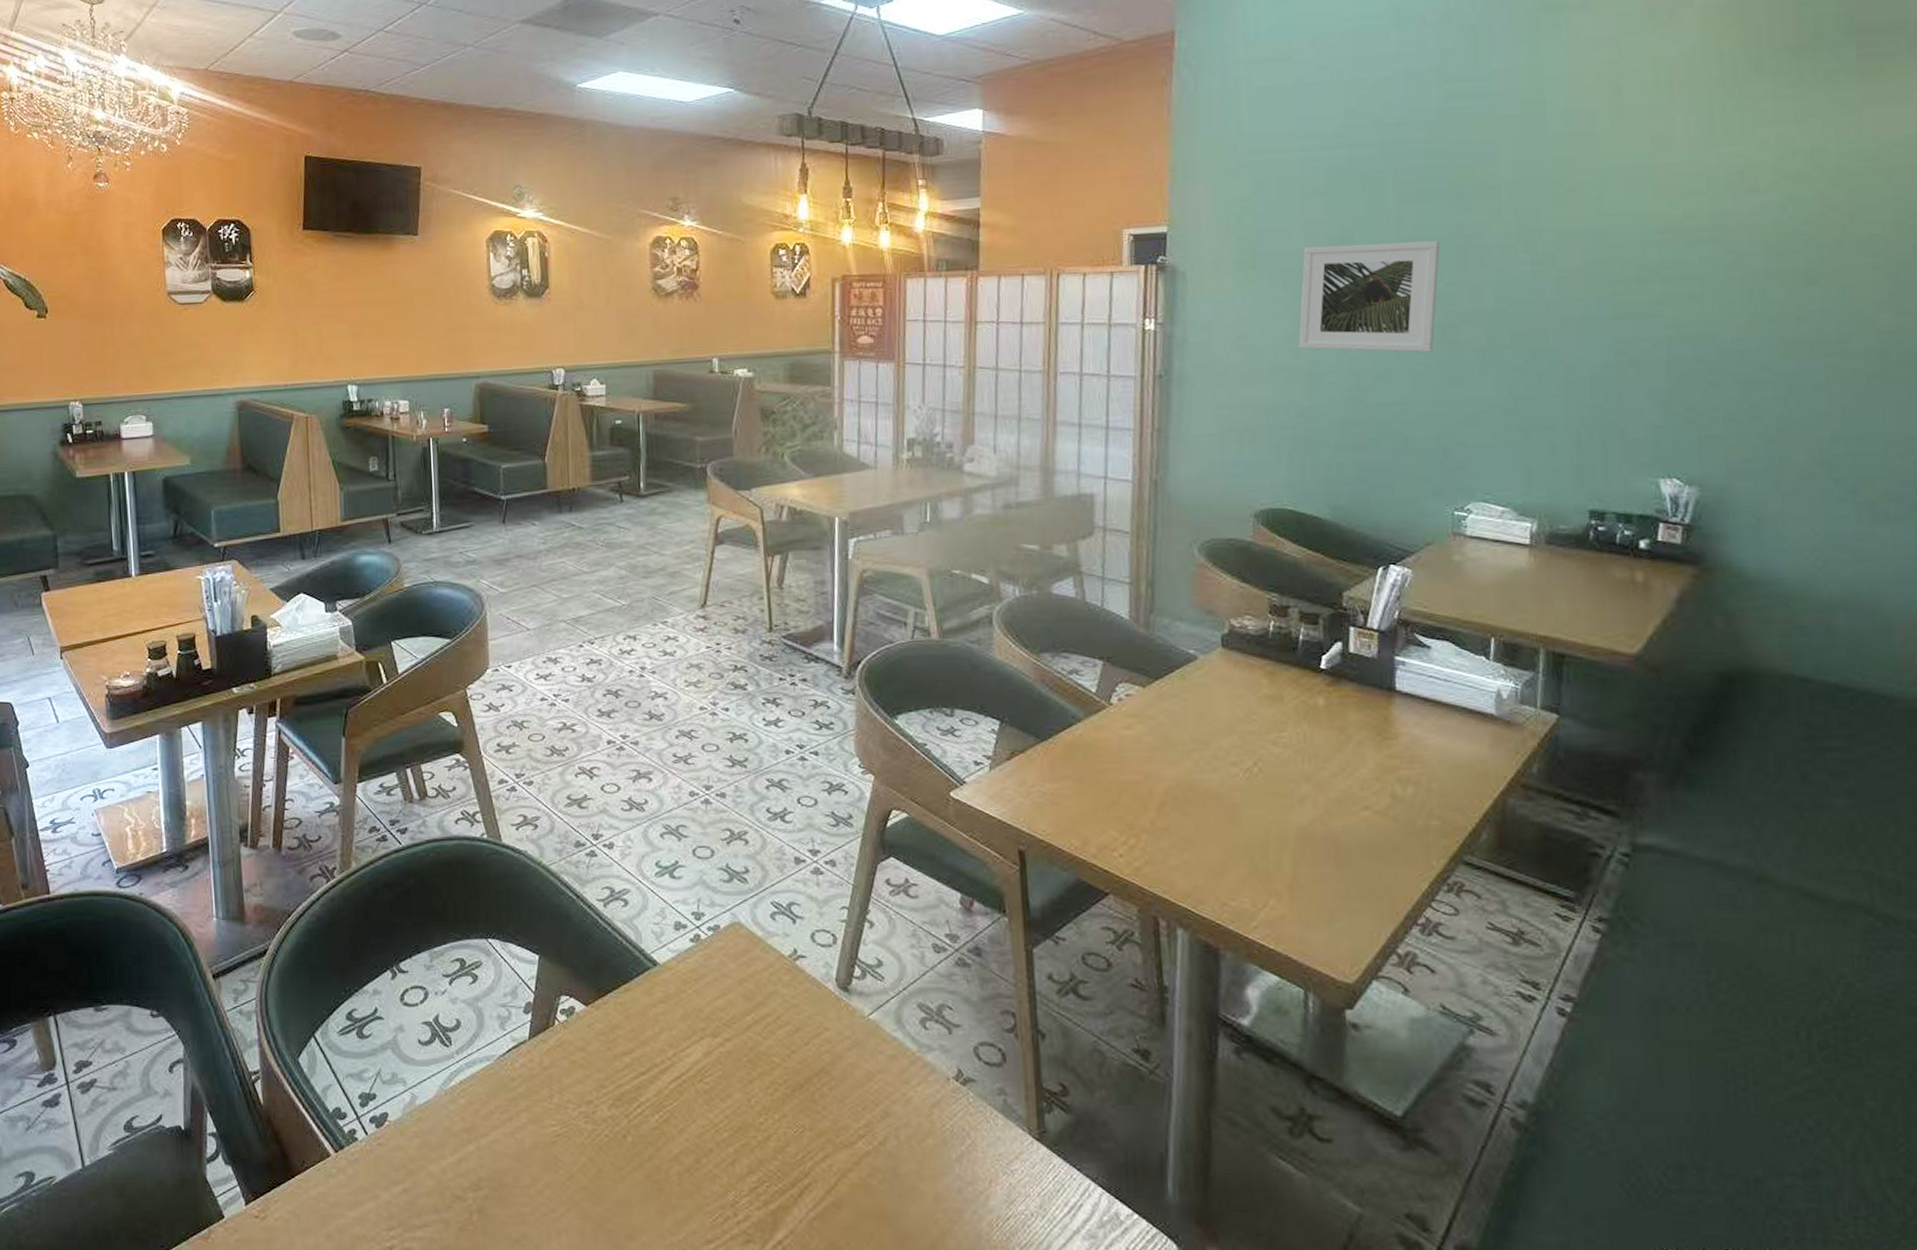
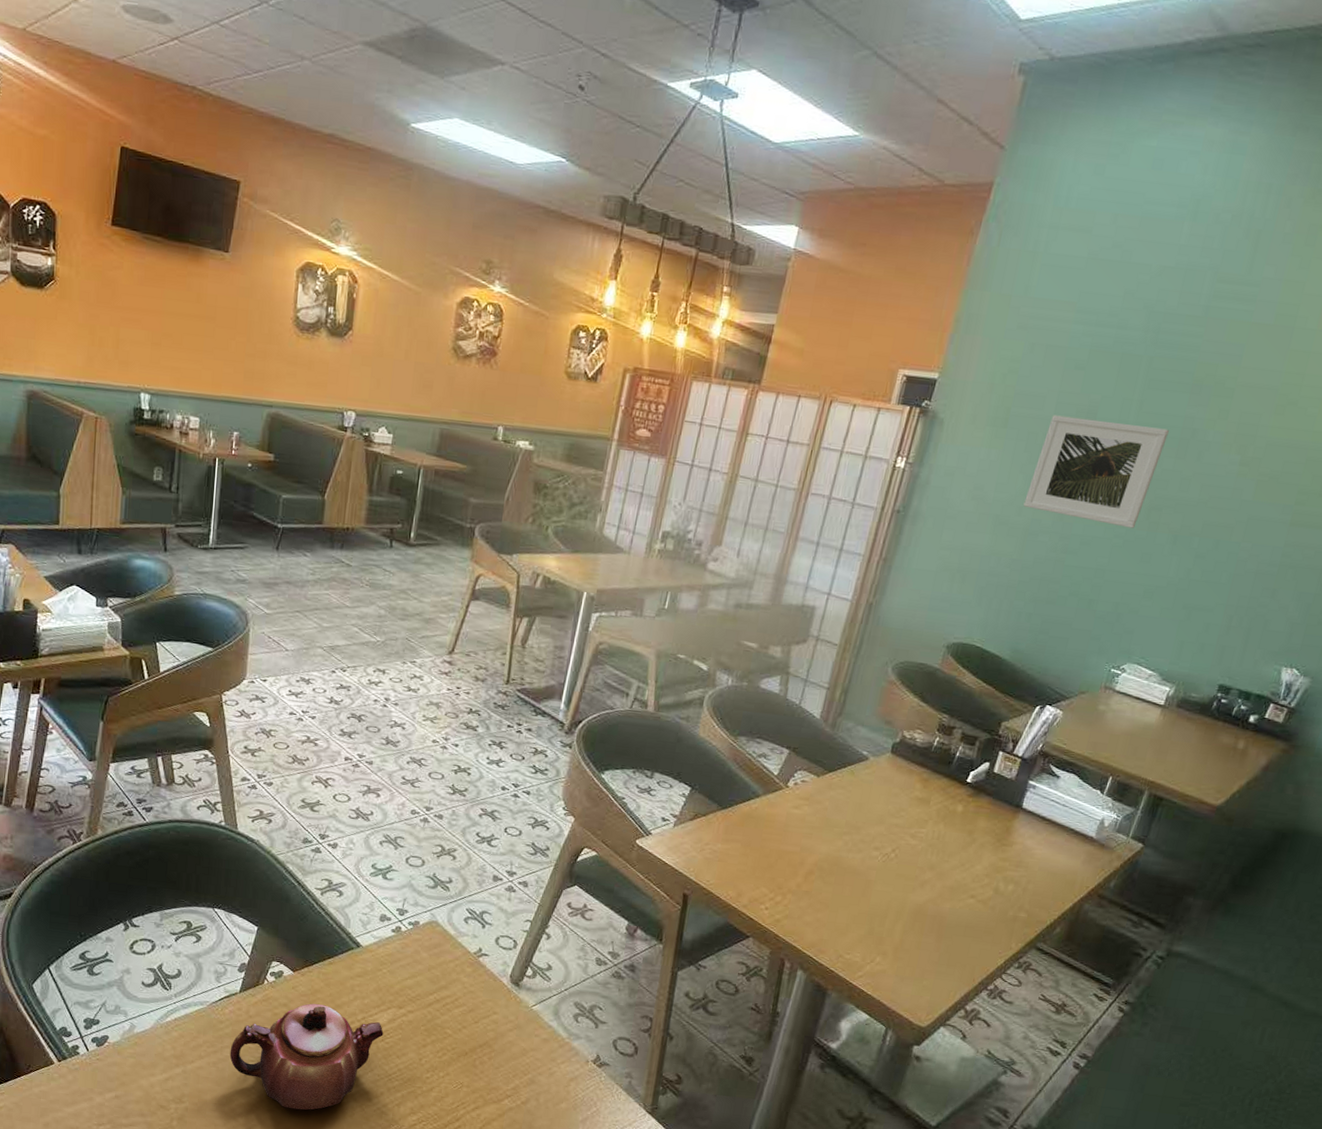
teapot: none [527,1043,701,1184] -> present [229,1003,384,1110]

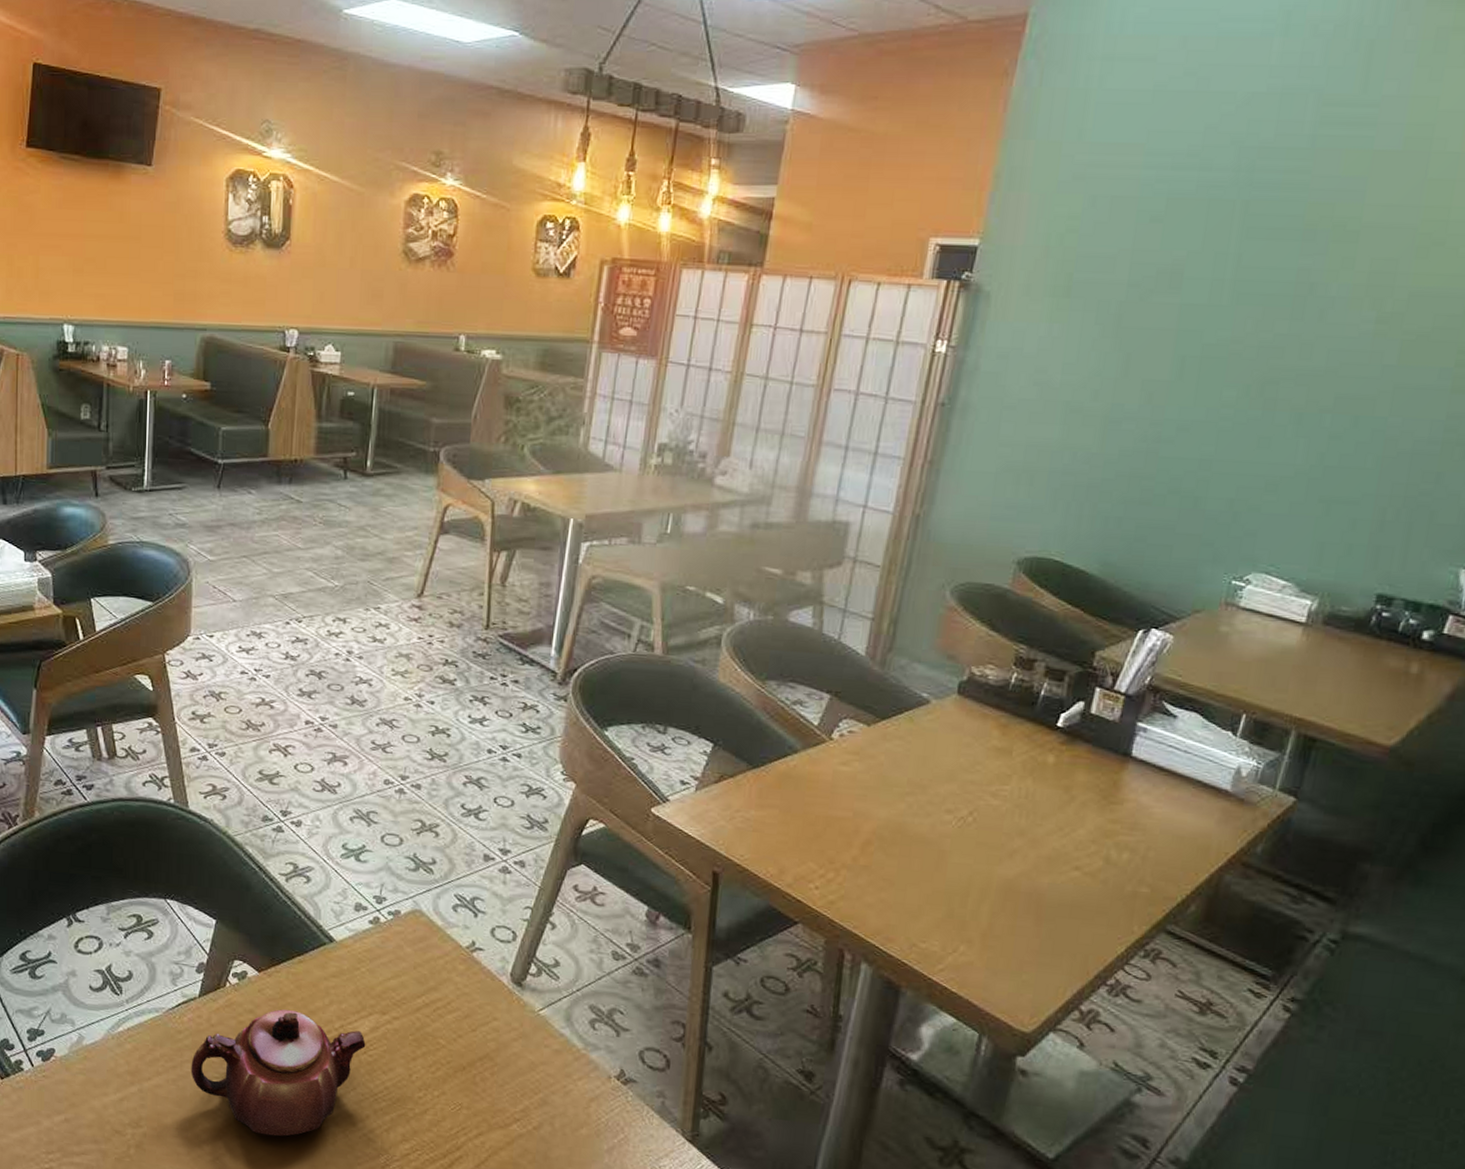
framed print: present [1023,415,1169,529] -> none [1099,278,1279,408]

